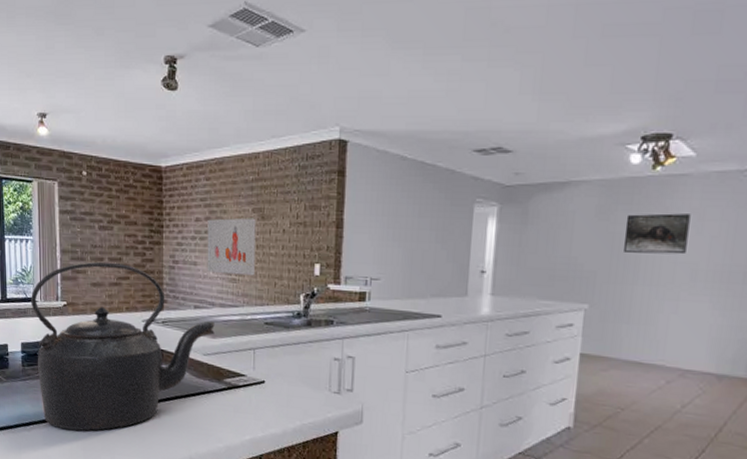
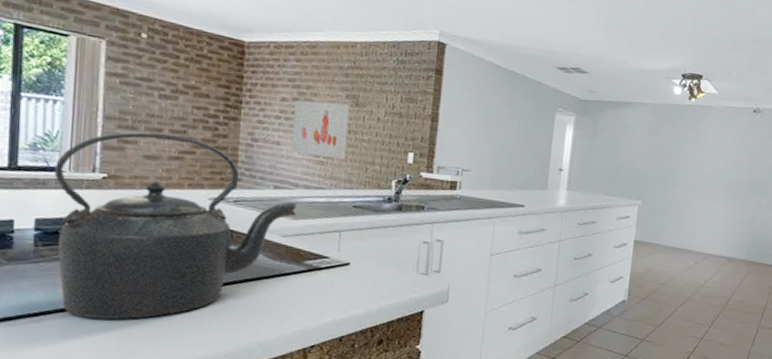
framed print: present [622,213,691,255] -> none [667,132,713,166]

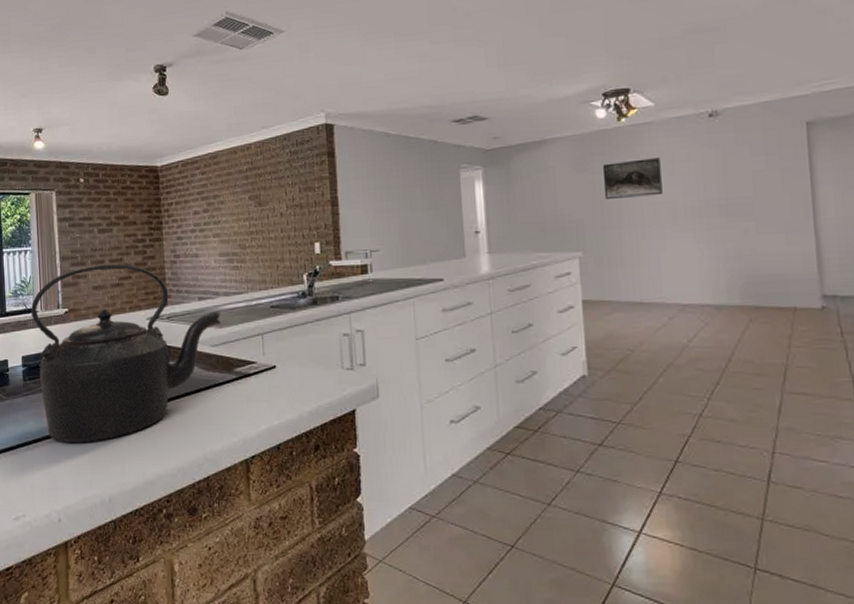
wall art: present [291,100,350,160] -> none [206,205,256,262]
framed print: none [667,132,713,166] -> present [602,158,662,199]

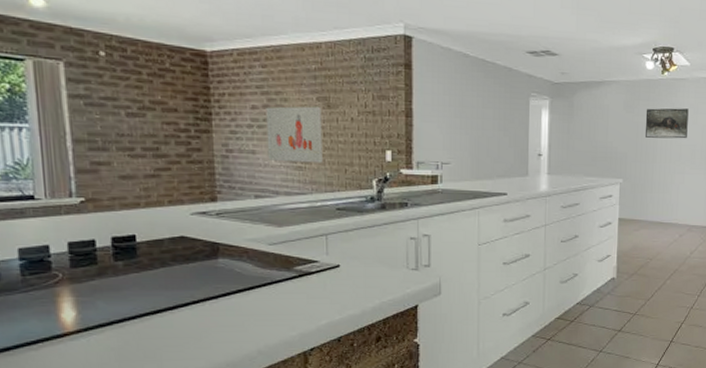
kettle: present [30,263,221,444] -> none [29,151,280,342]
wall art: none [206,205,256,262] -> present [266,106,323,163]

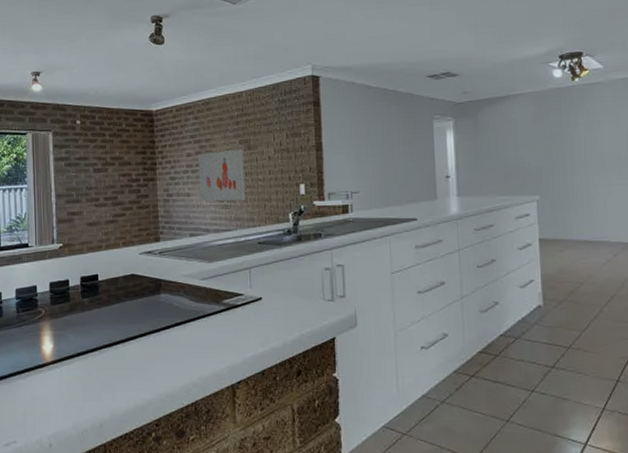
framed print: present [644,108,689,139] -> none [558,114,609,149]

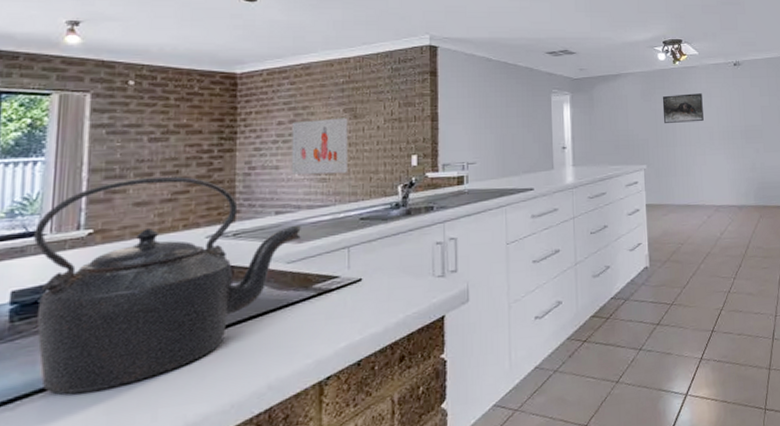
kettle: none [25,201,211,372] -> present [33,176,301,395]
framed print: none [558,114,609,149] -> present [662,93,704,123]

